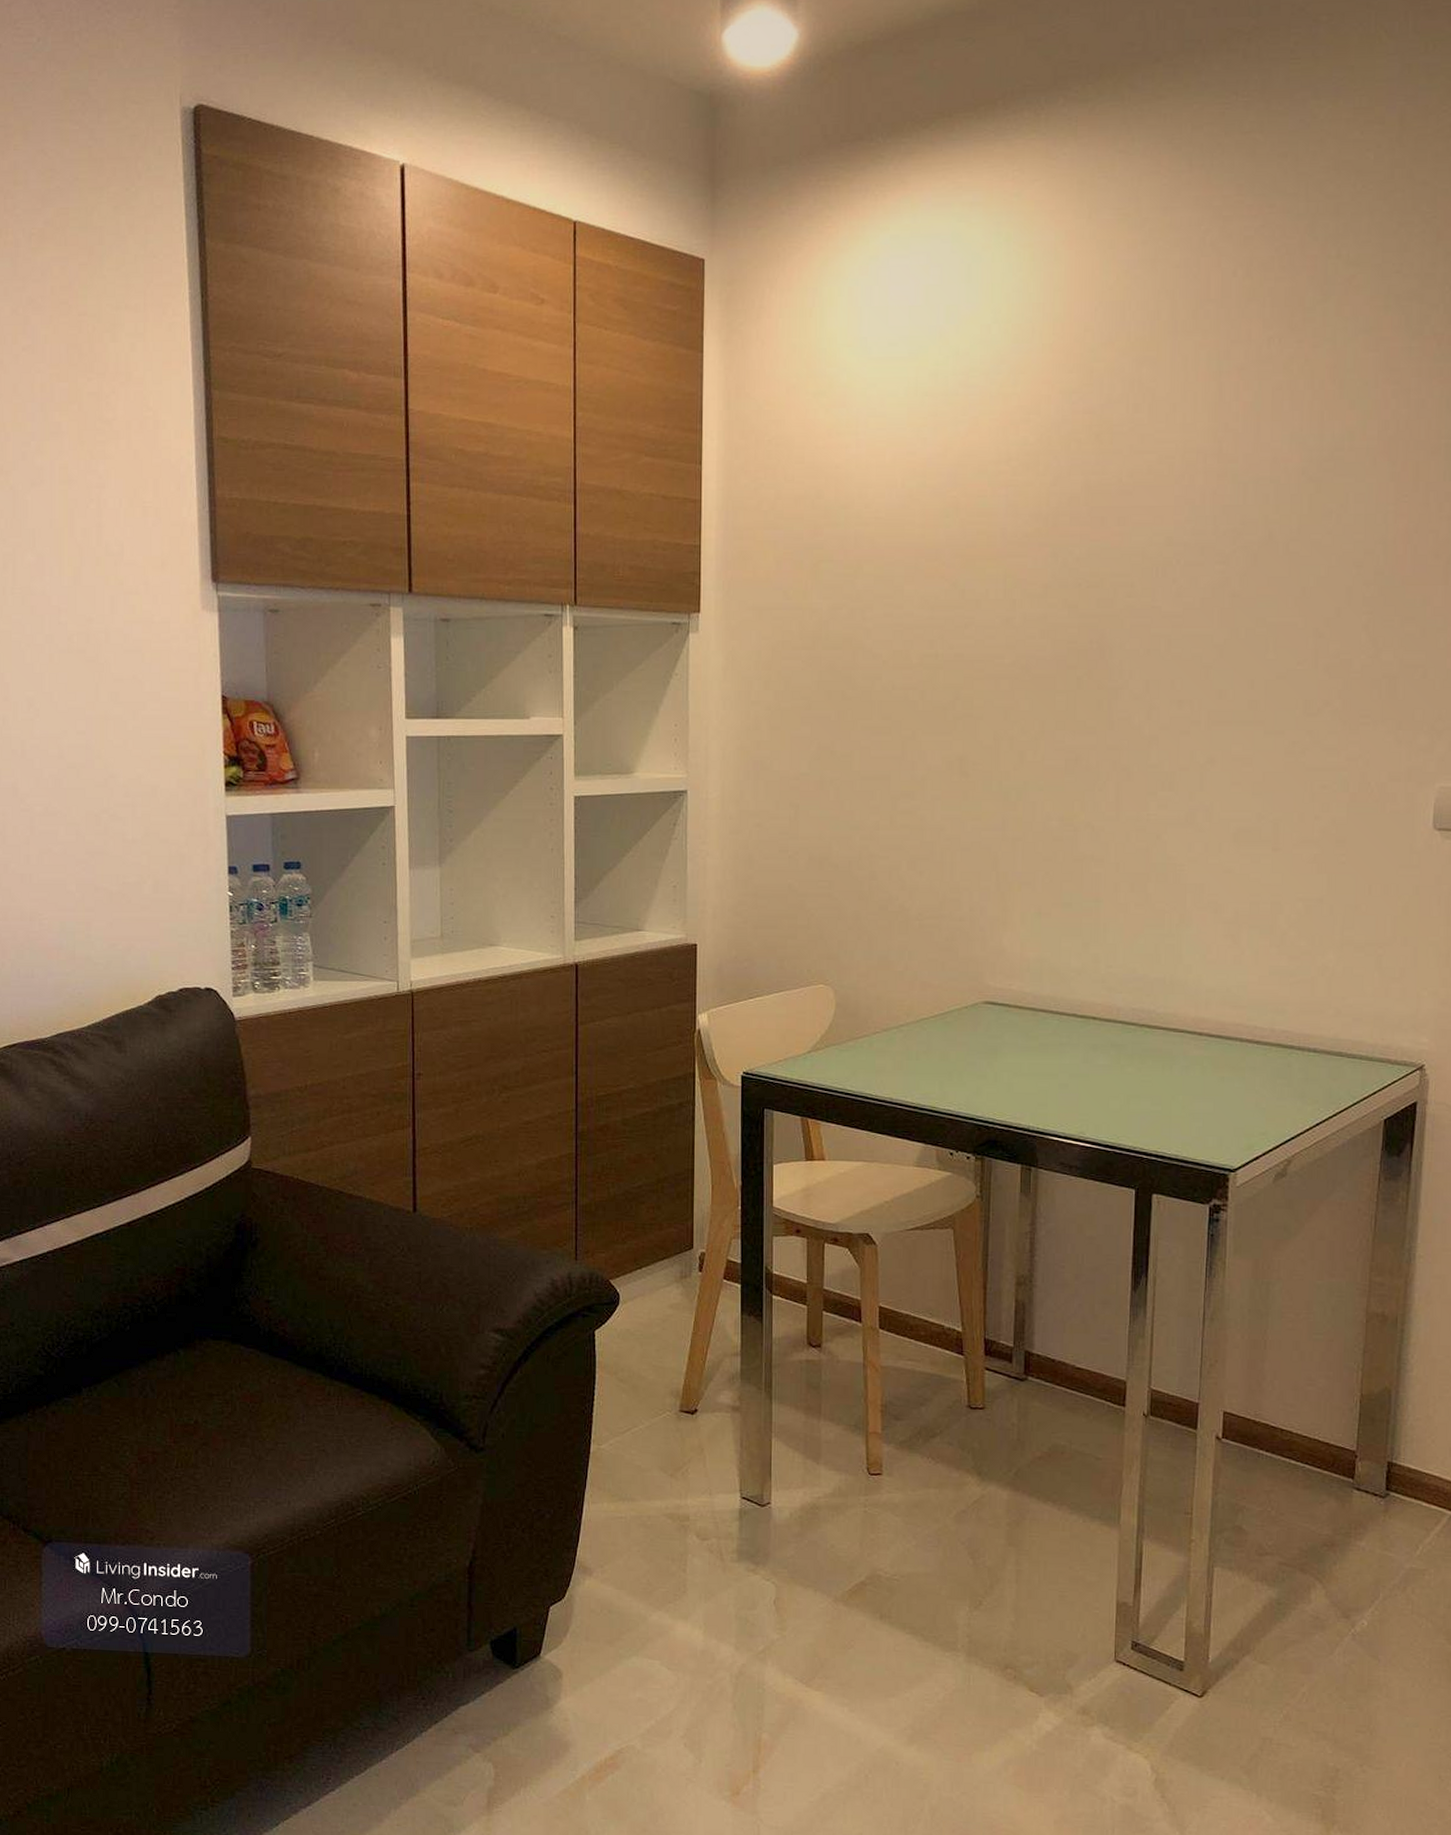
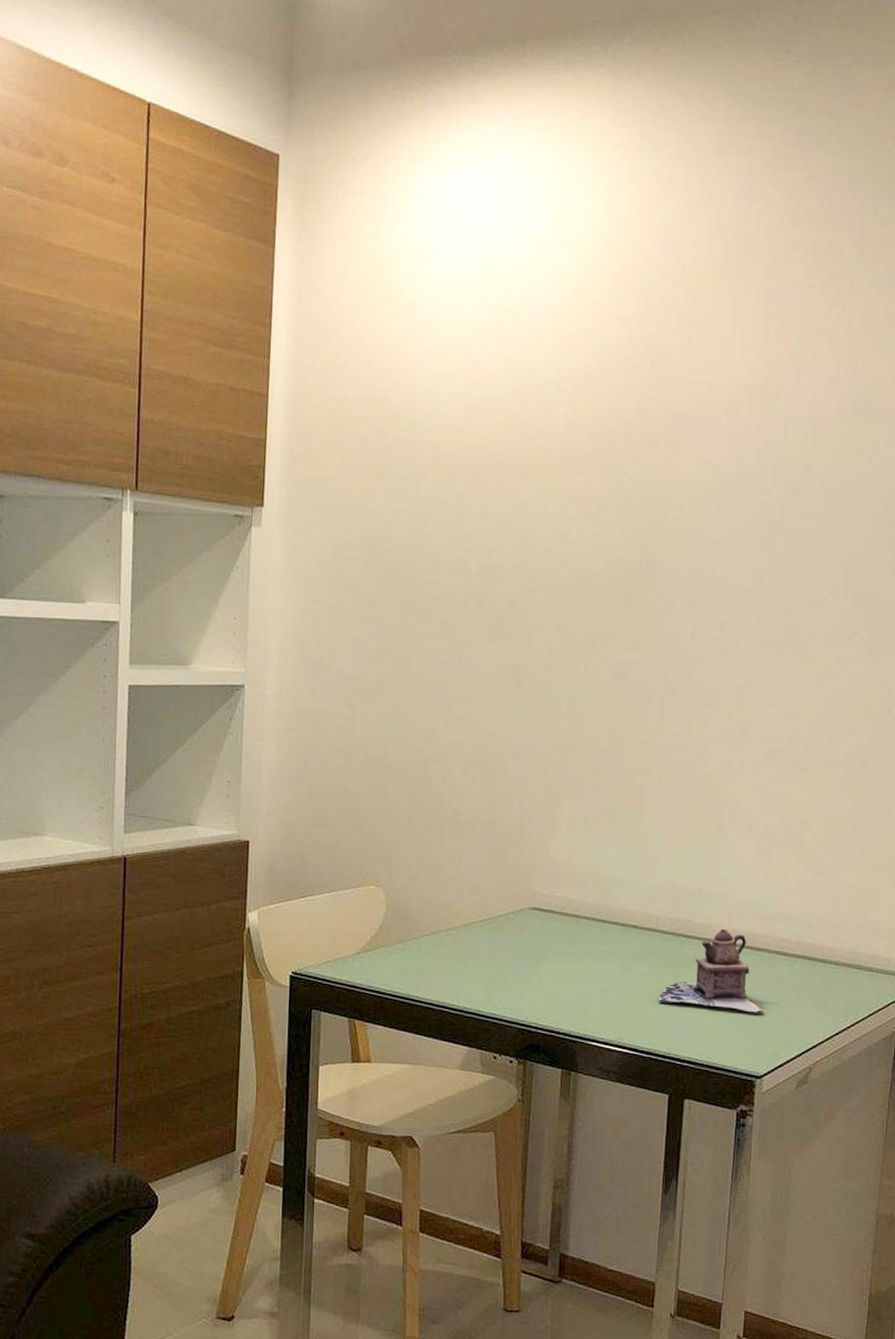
teapot: none [1121,1018,1236,1106] -> present [658,928,763,1014]

